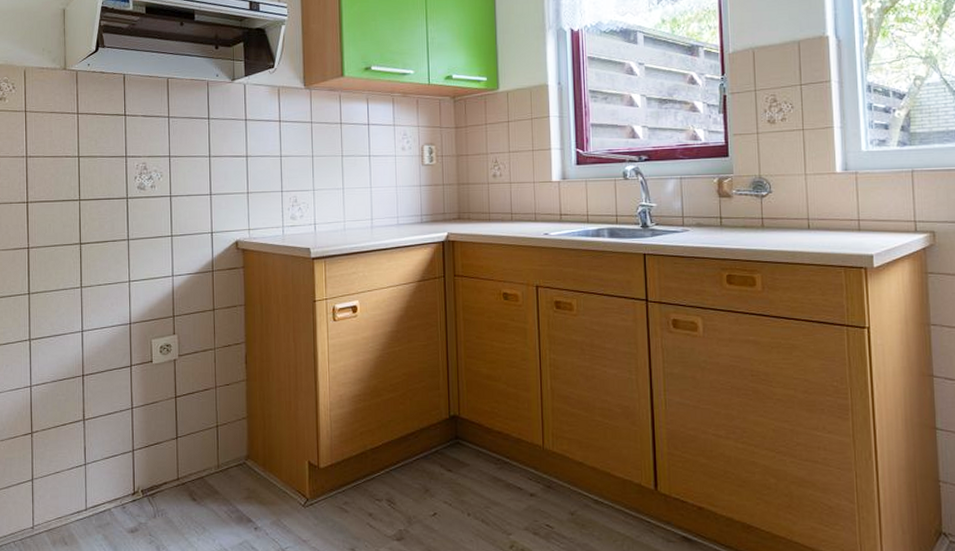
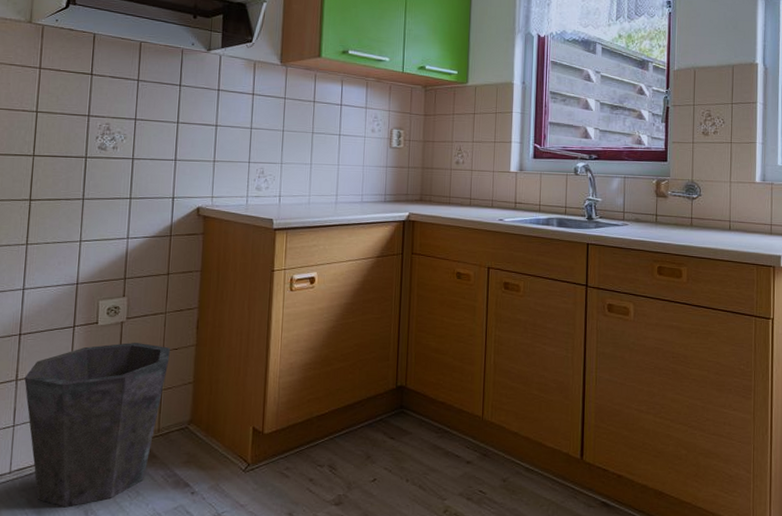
waste bin: none [91,380,222,543] -> present [24,343,170,508]

